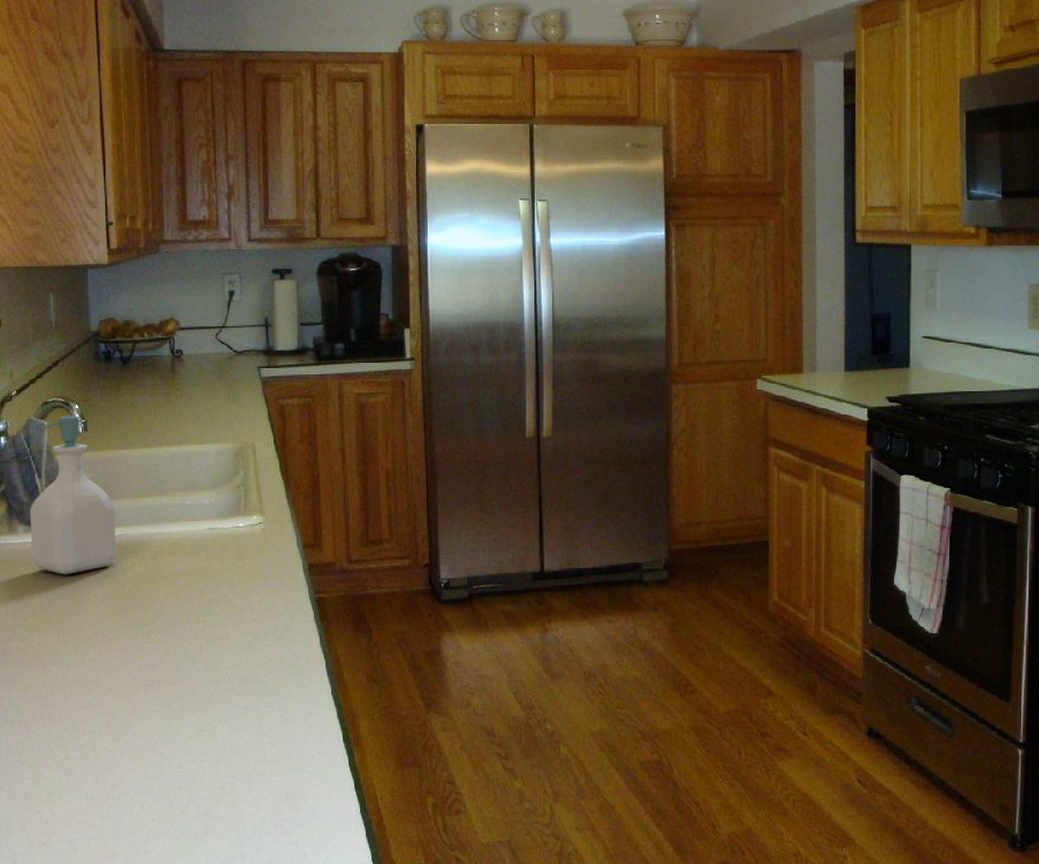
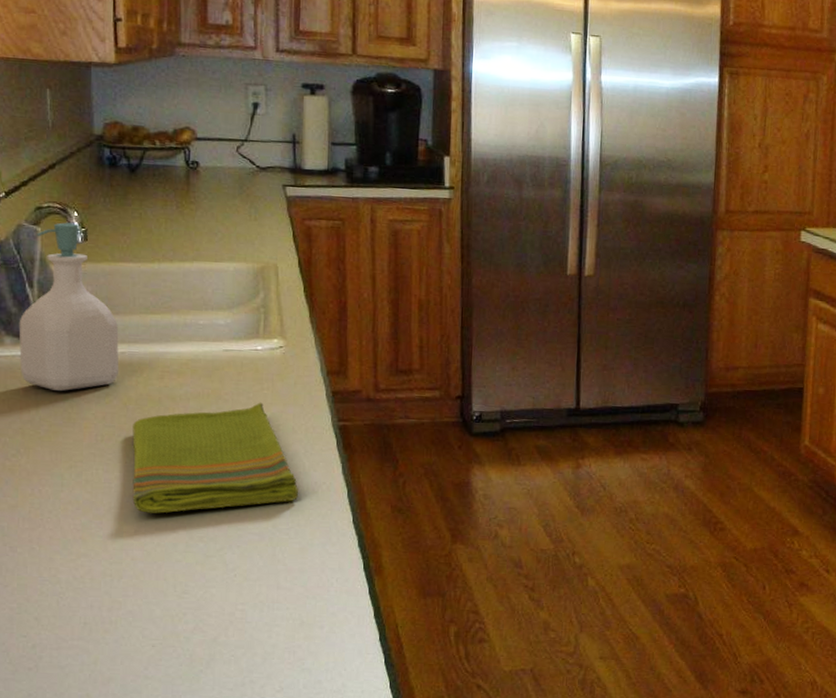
dish towel: none [130,578,281,690] -> present [132,402,299,514]

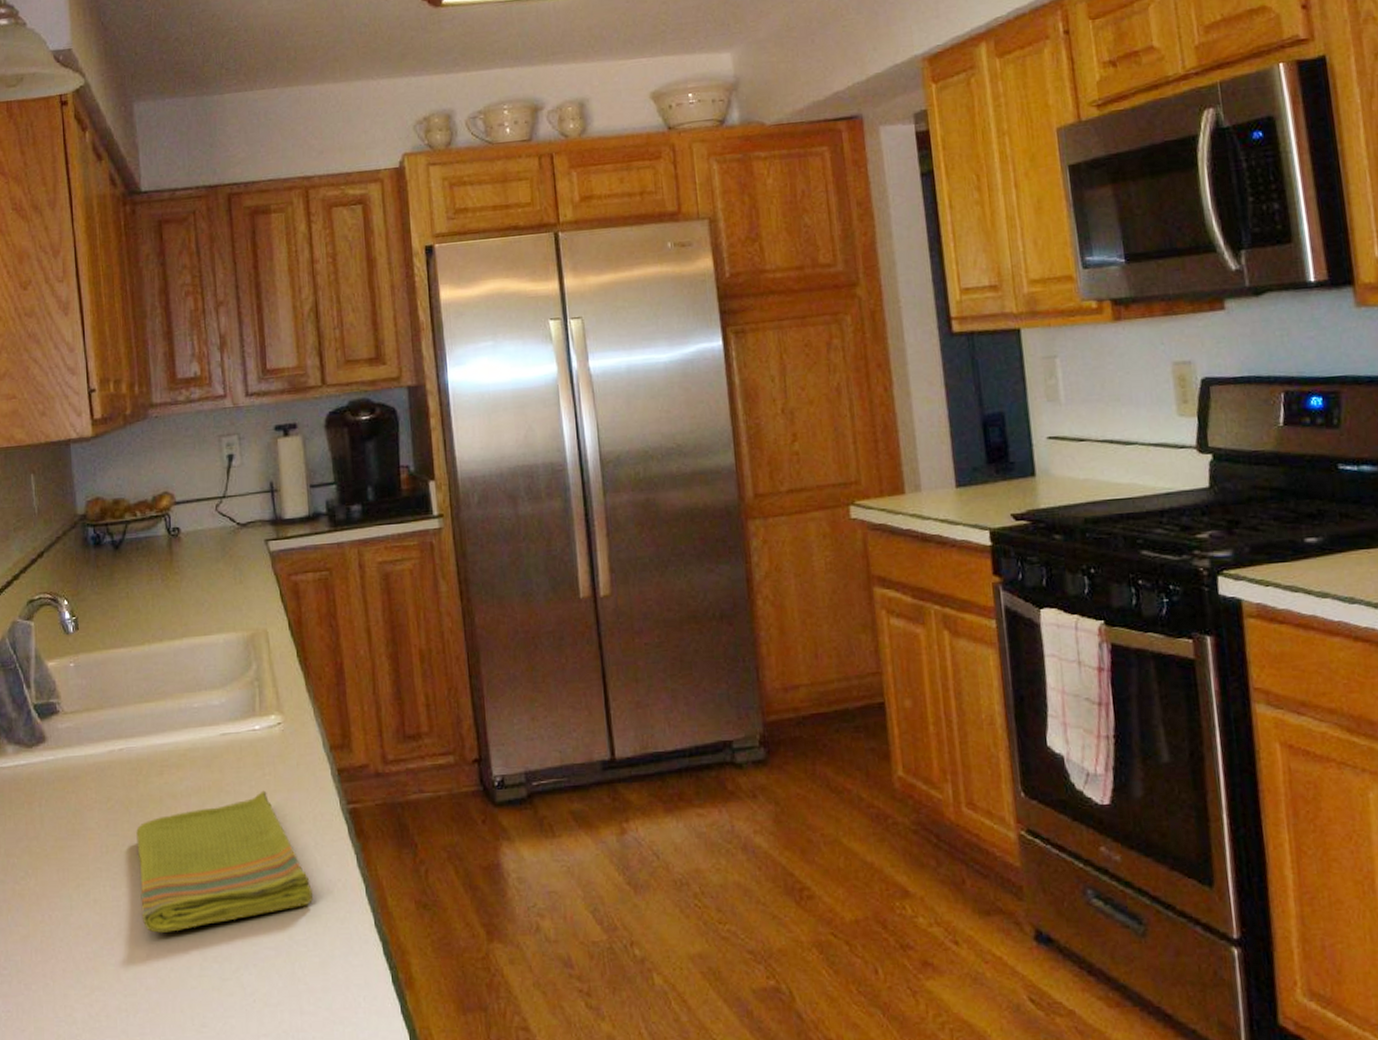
soap bottle: present [18,222,119,391] -> none [19,612,119,800]

